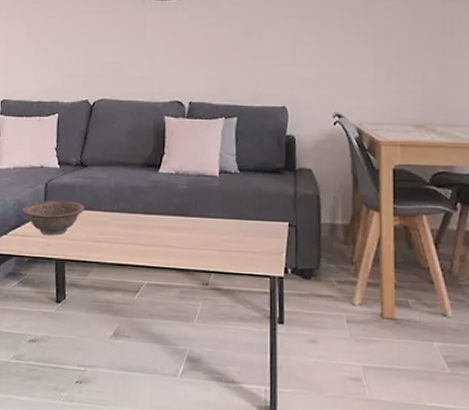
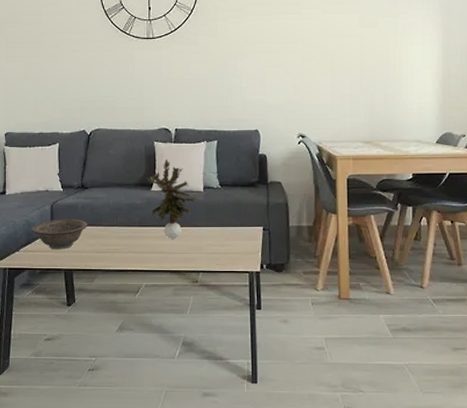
potted plant: none [155,136,212,231] -> present [147,159,197,239]

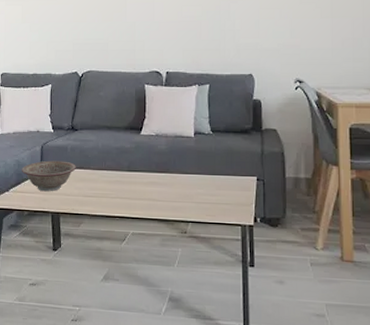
potted plant: present [147,159,197,239] -> none [137,102,188,186]

